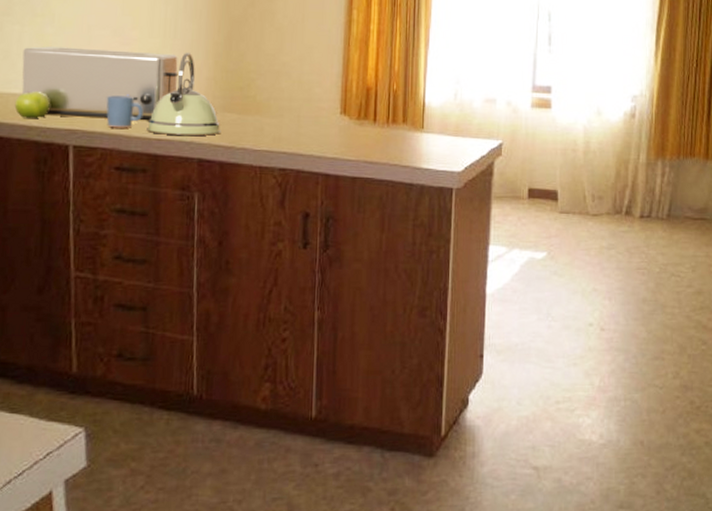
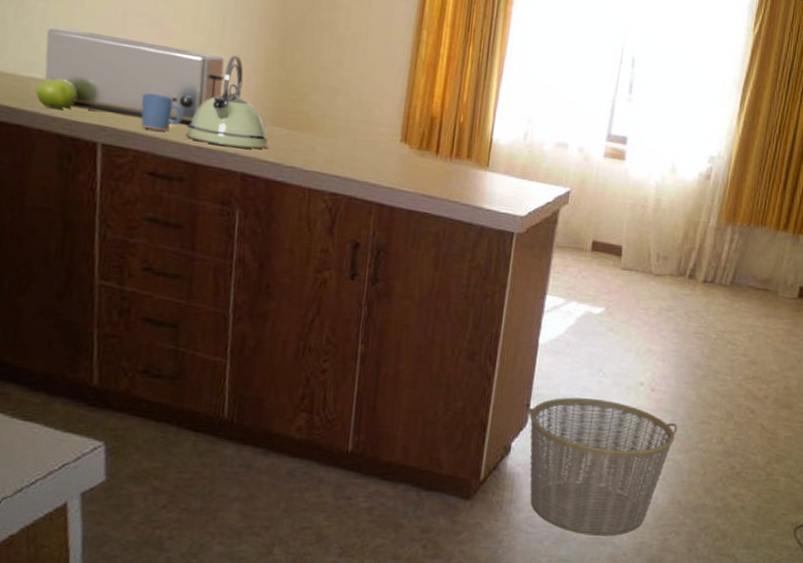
basket: none [481,344,632,485] -> present [527,397,678,536]

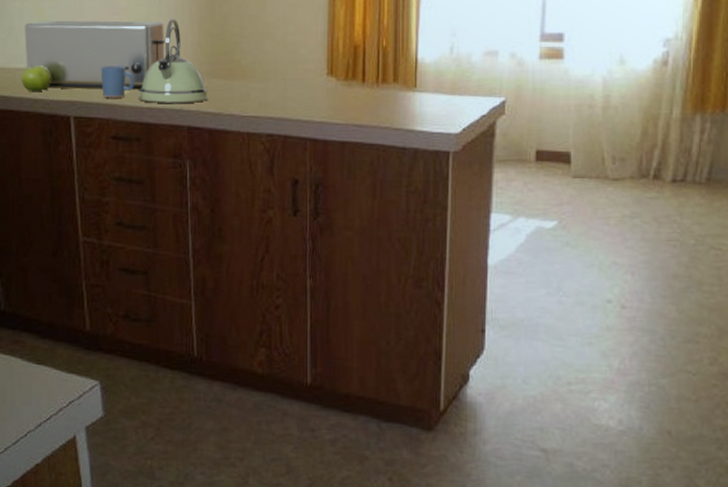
basket: present [527,397,678,536] -> none [482,320,658,471]

